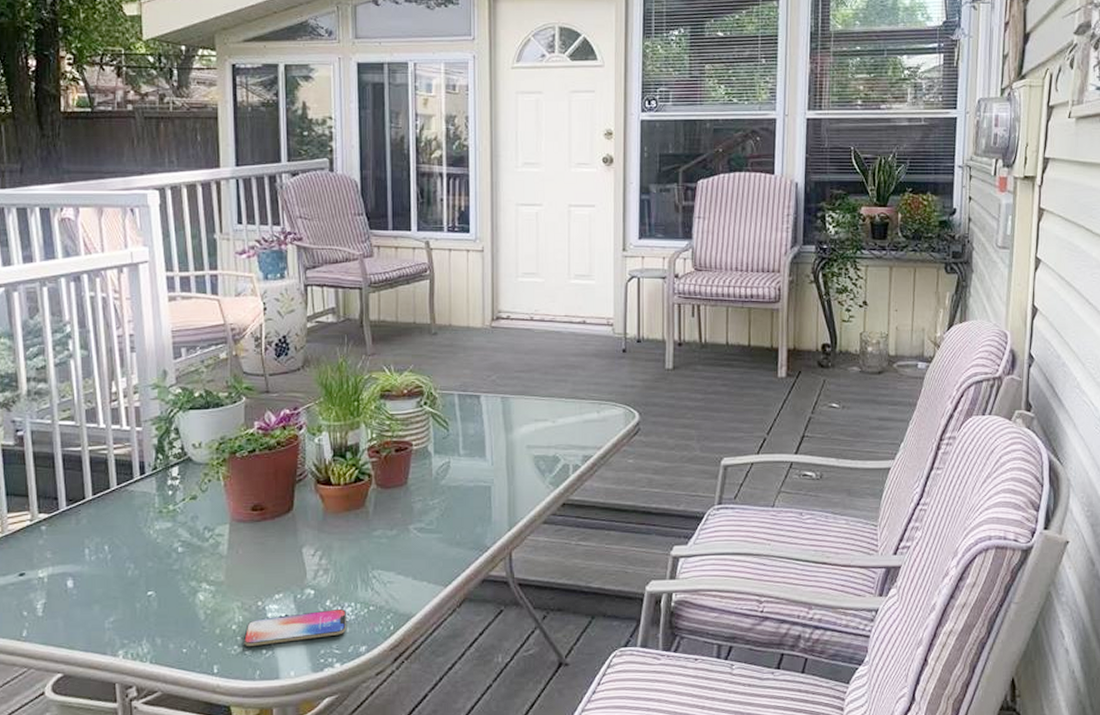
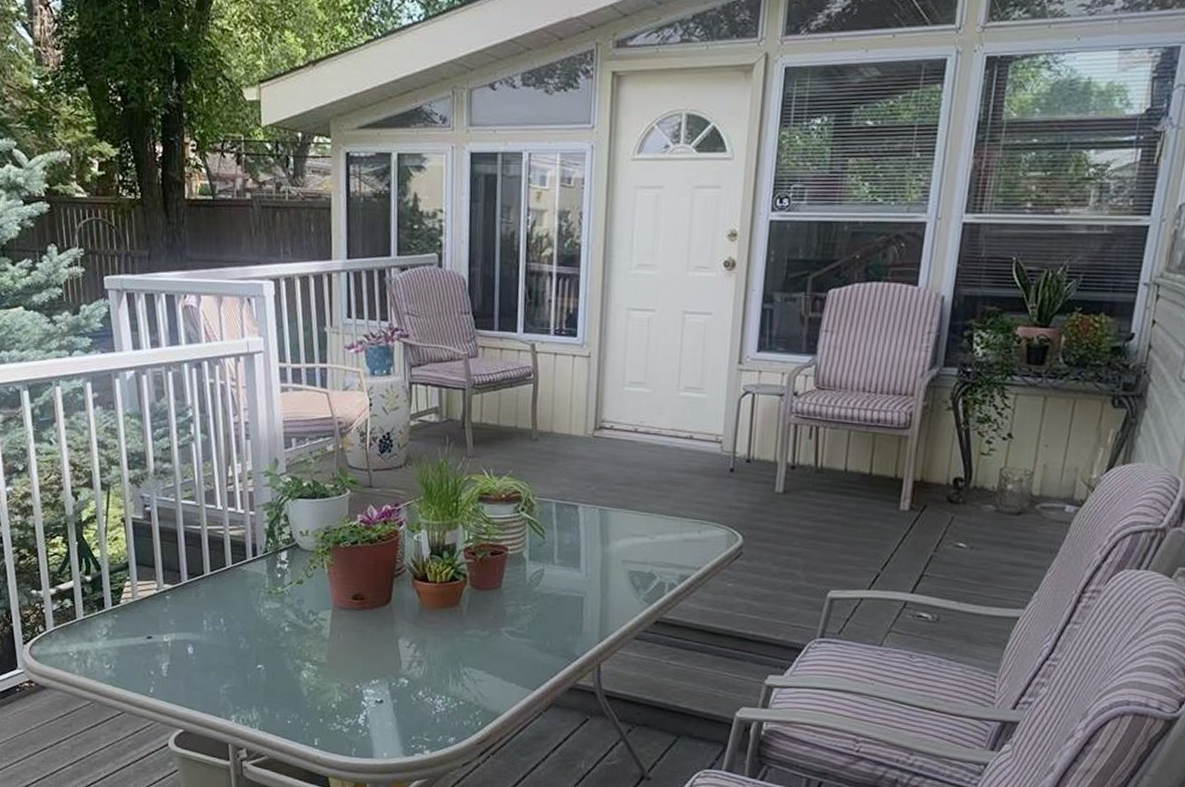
smartphone: present [244,609,346,646] -> none [342,699,437,726]

